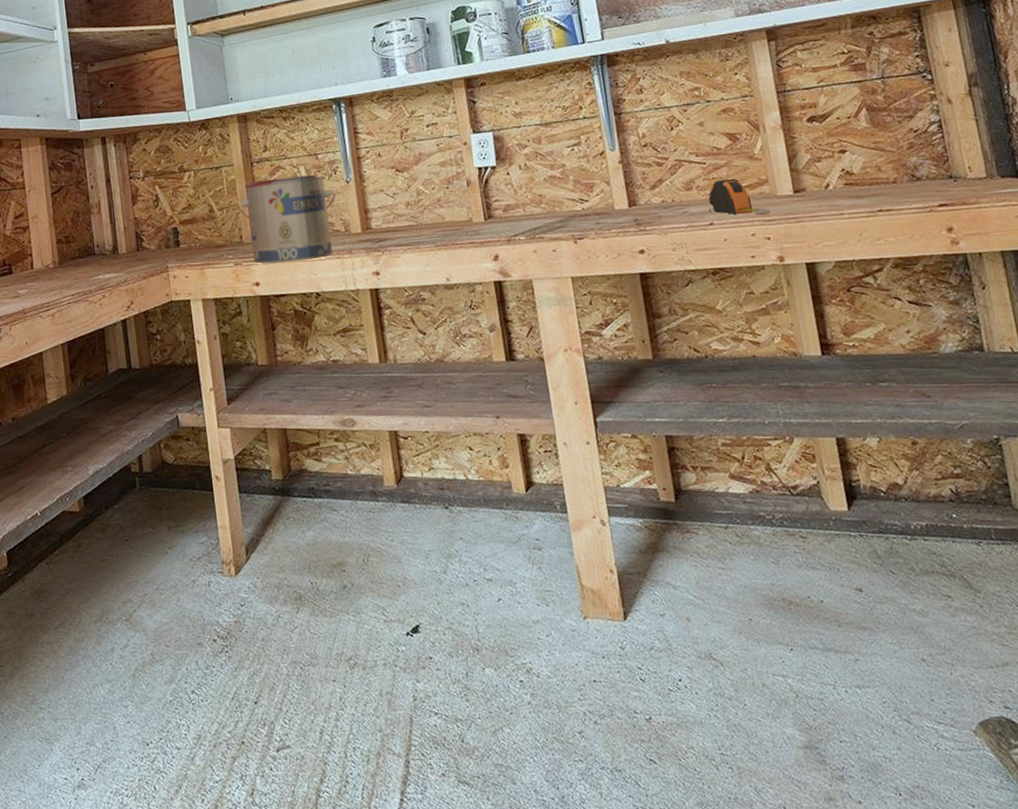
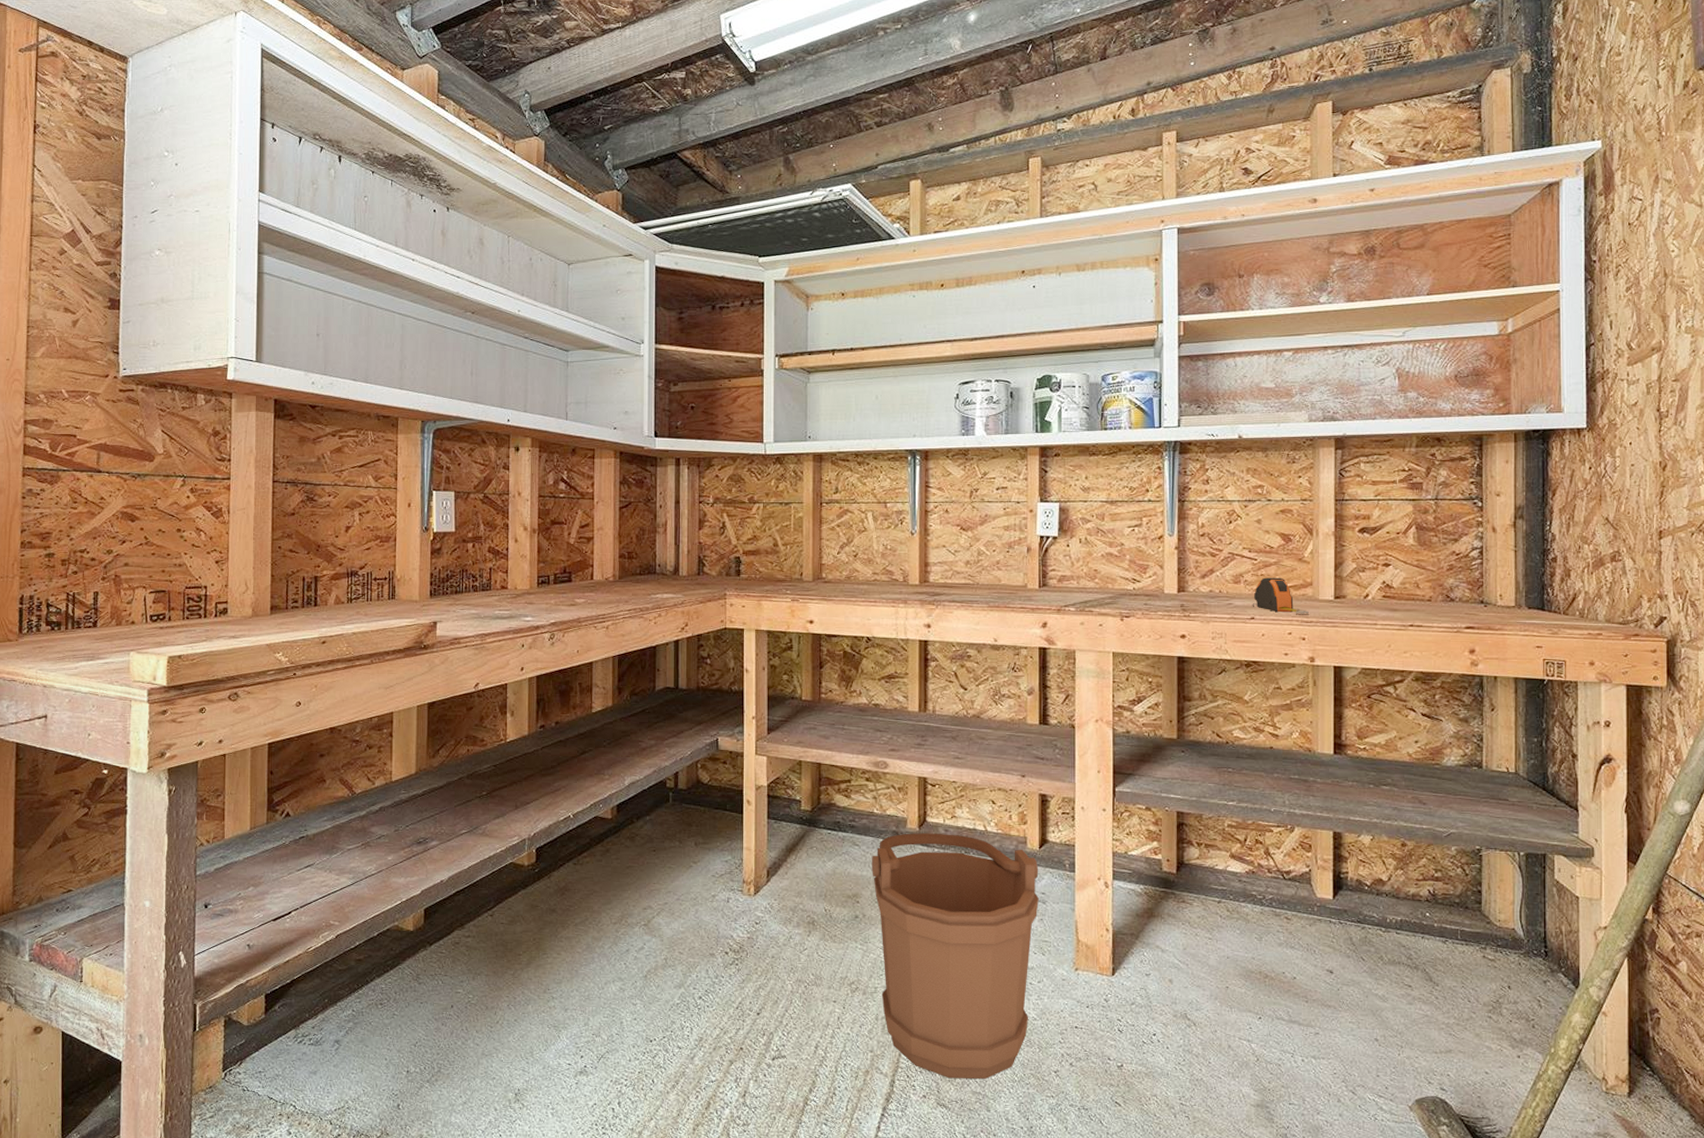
paint can: present [237,174,336,265] -> none [801,521,899,605]
bucket: none [352,487,543,752] -> present [872,832,1039,1079]

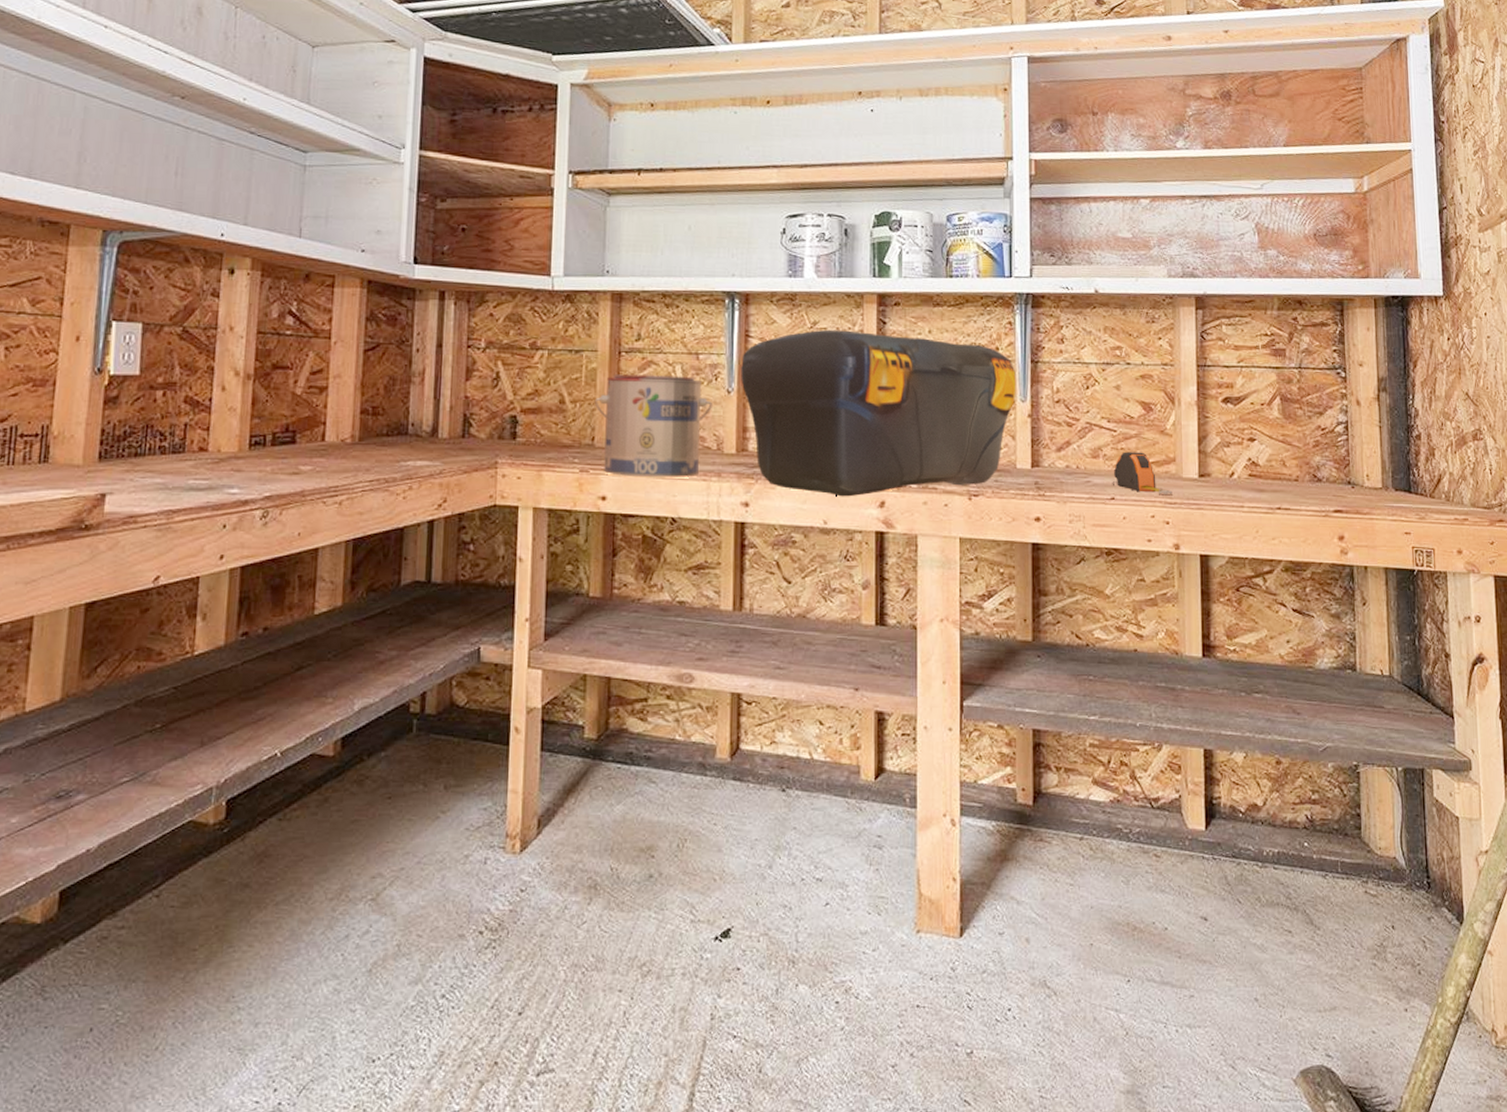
paint can: none [801,521,899,605] -> present [594,374,712,478]
bucket: present [872,832,1039,1079] -> none [671,763,874,1085]
toolbox: none [922,479,1164,619] -> present [741,329,1016,497]

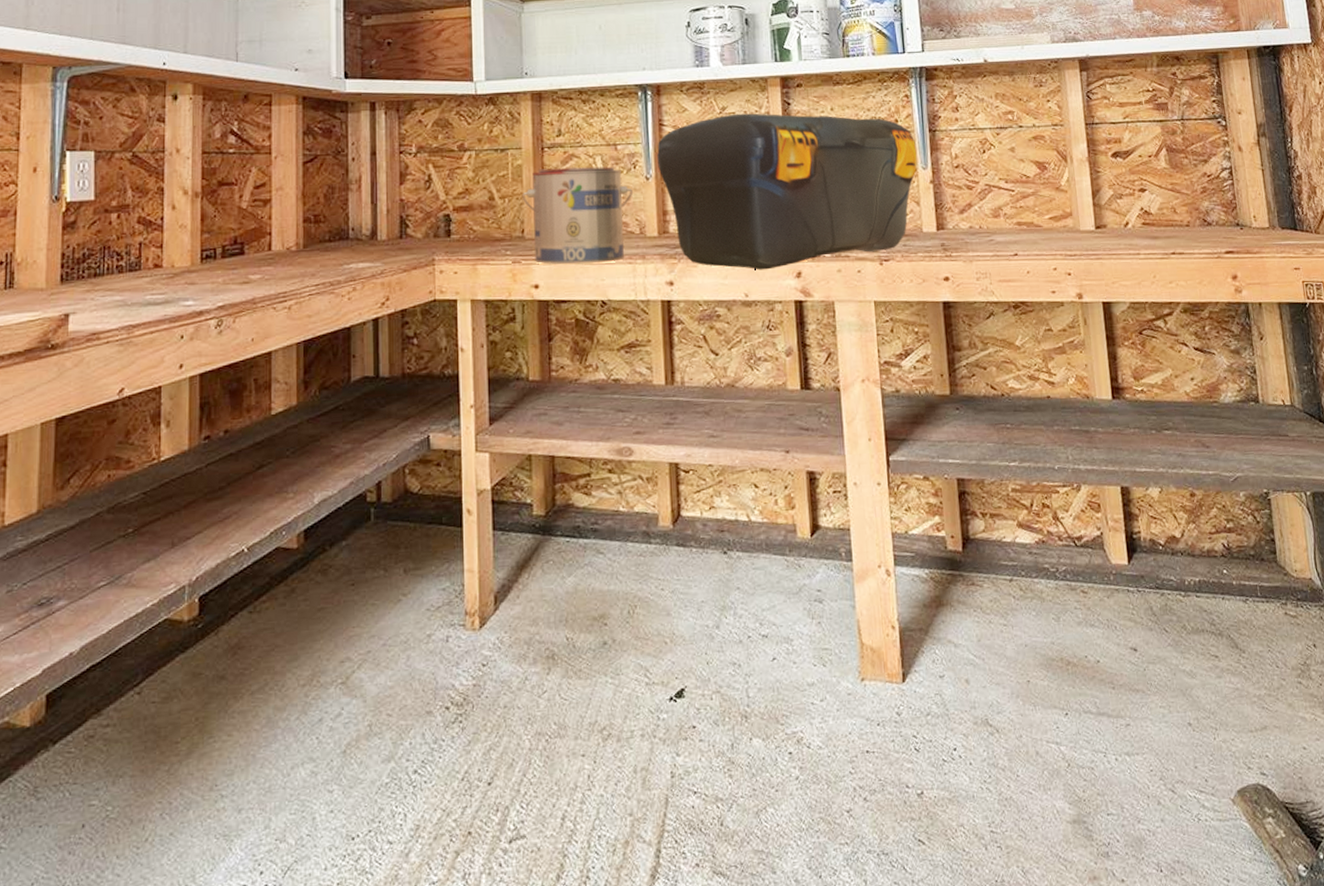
tape measure: present [1112,451,1172,496] -> none [1014,209,1072,249]

